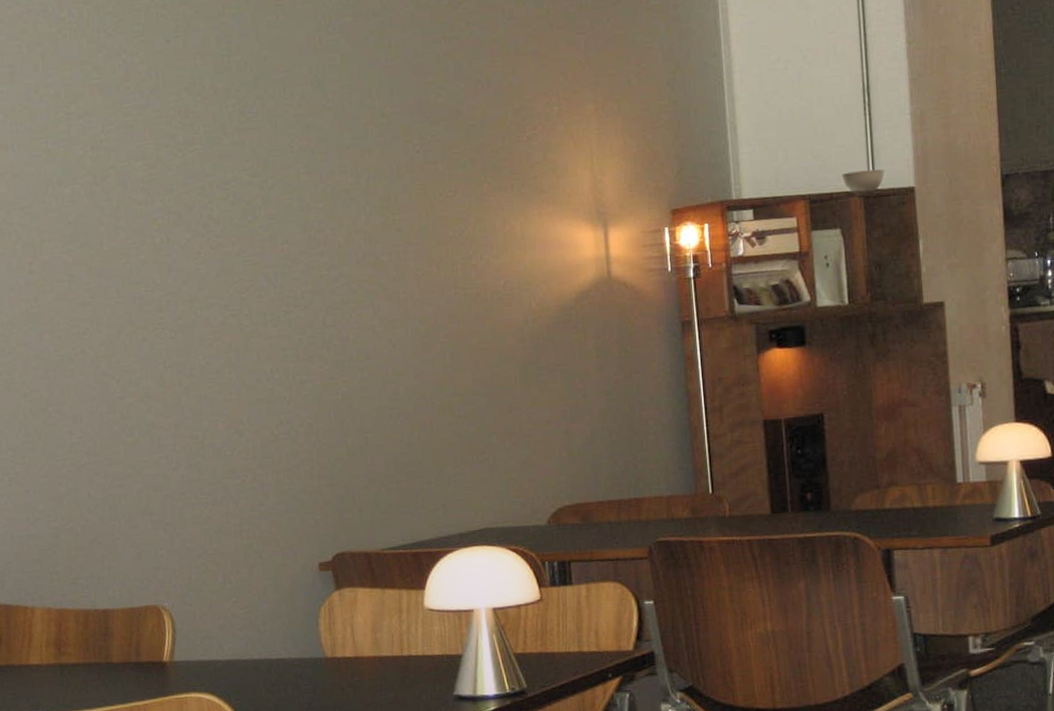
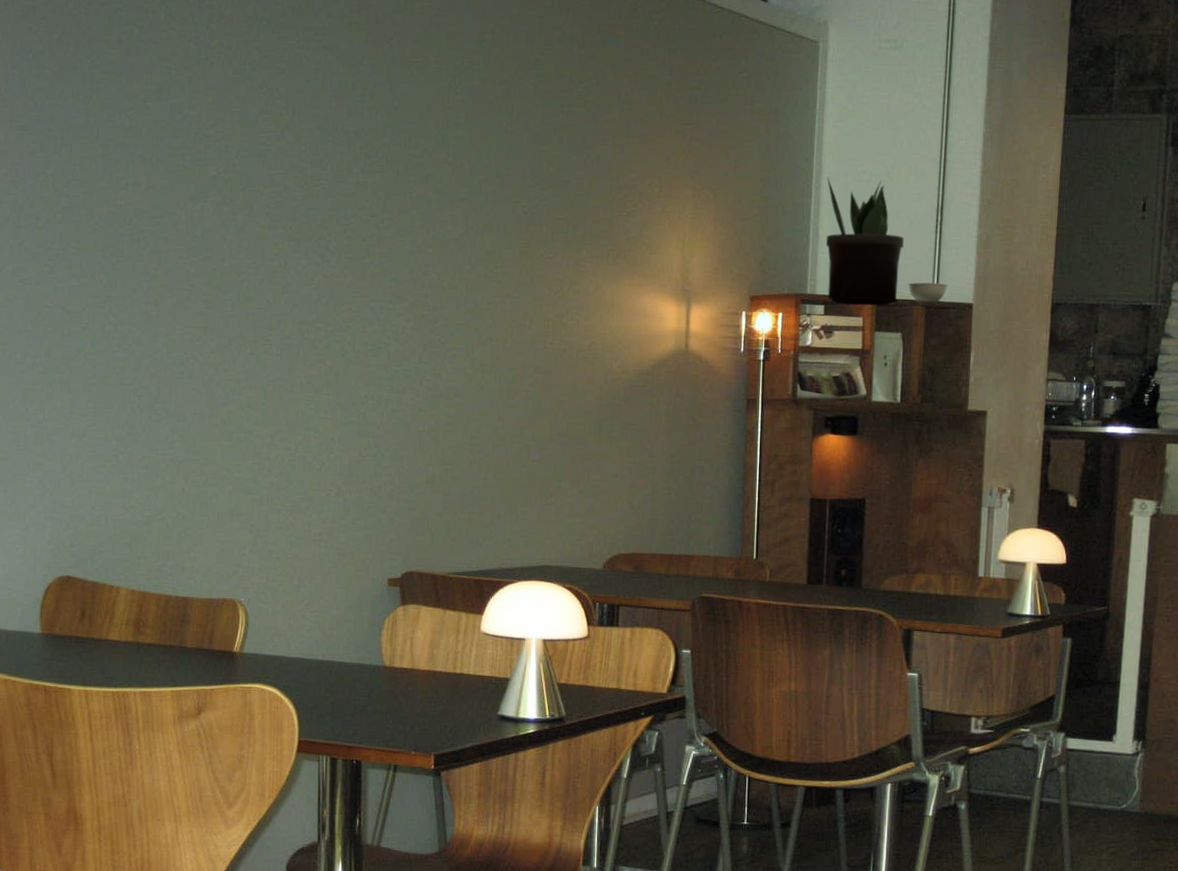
planter: none [739,65,831,207] -> present [826,178,904,306]

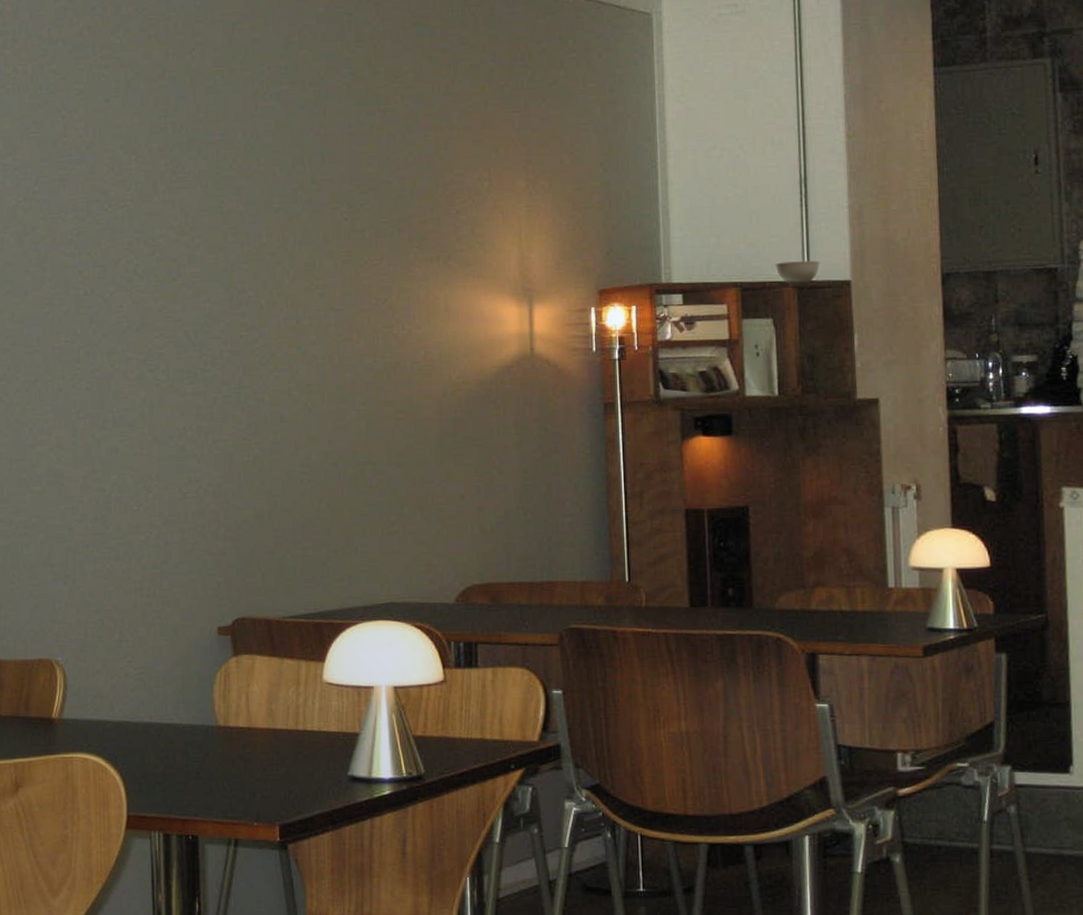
planter: present [826,178,904,306] -> none [674,154,766,293]

